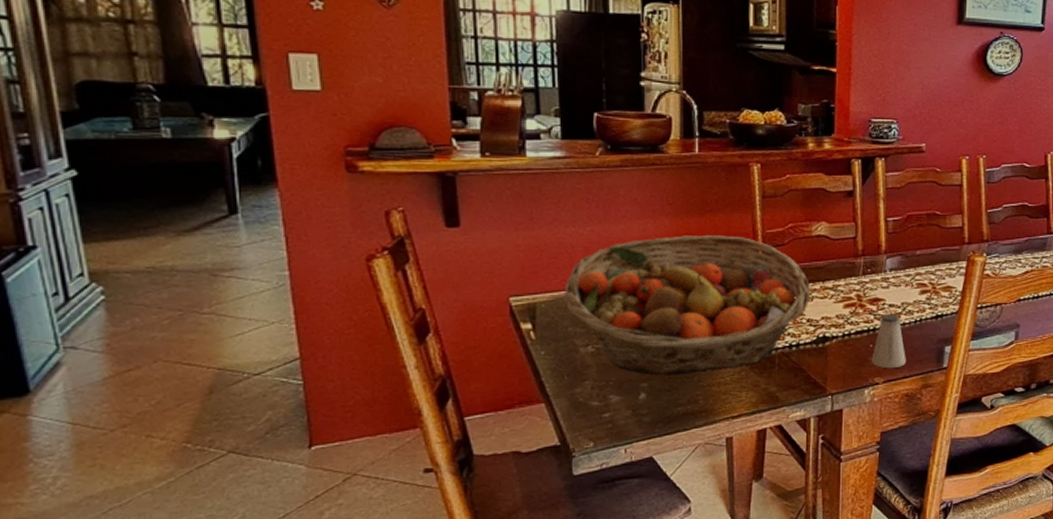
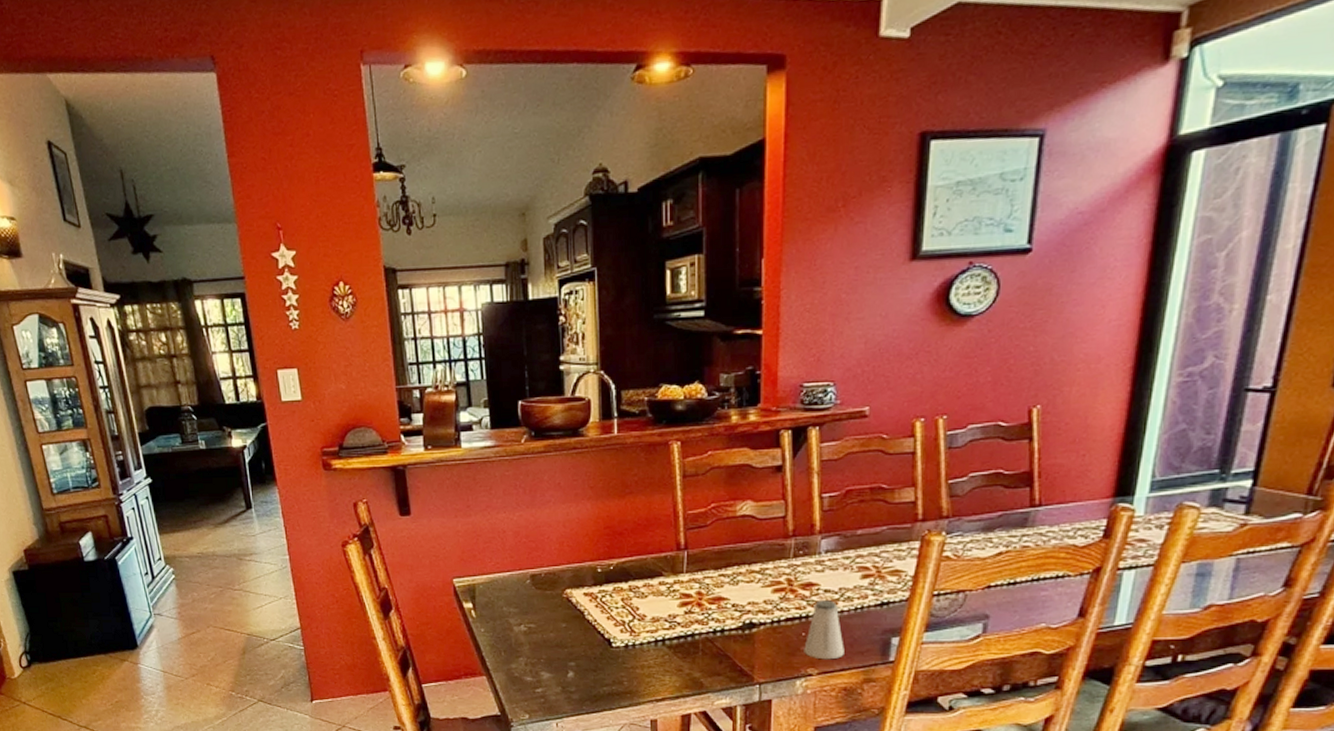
fruit basket: present [564,235,811,376] -> none [498,518,736,656]

